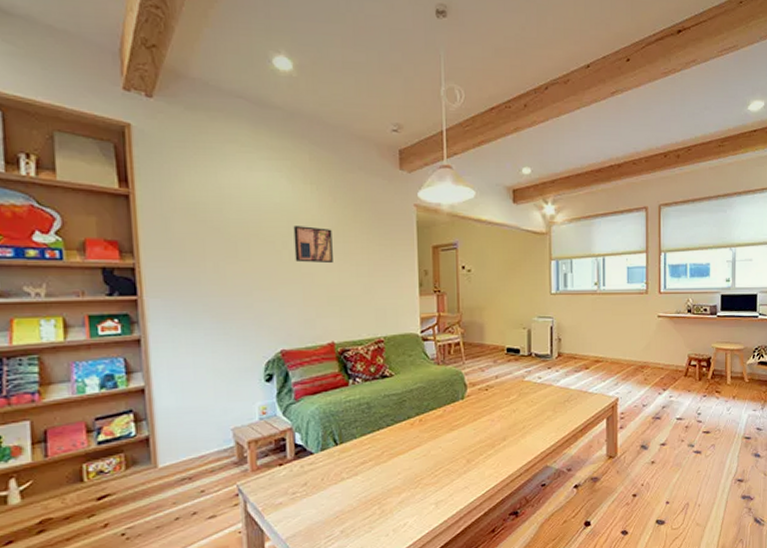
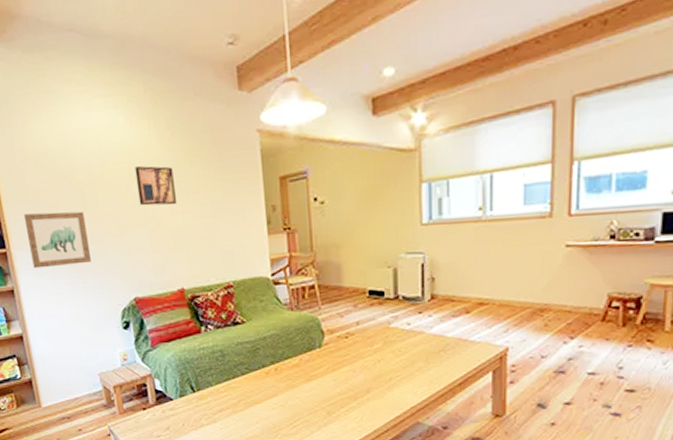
wall art: none [163,262,238,318] -> present [23,211,92,269]

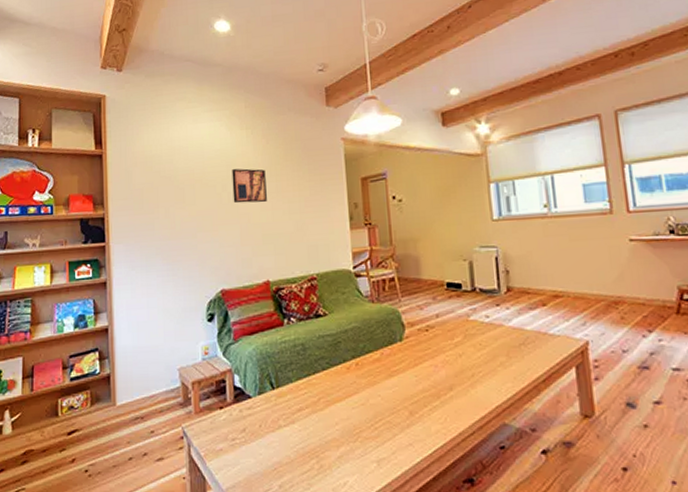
wall art: present [23,211,92,269] -> none [126,208,184,262]

